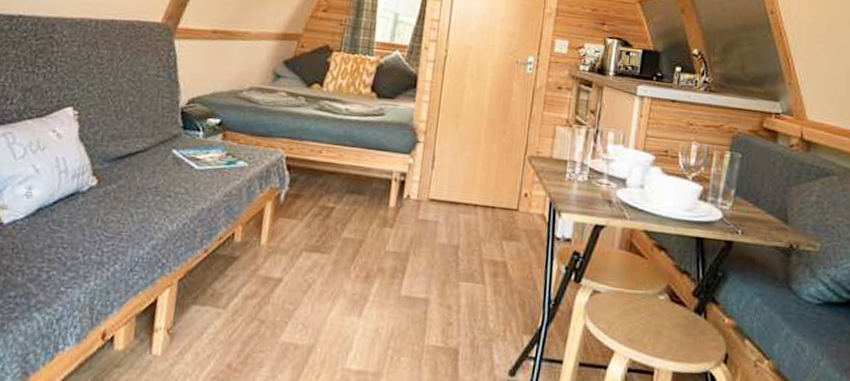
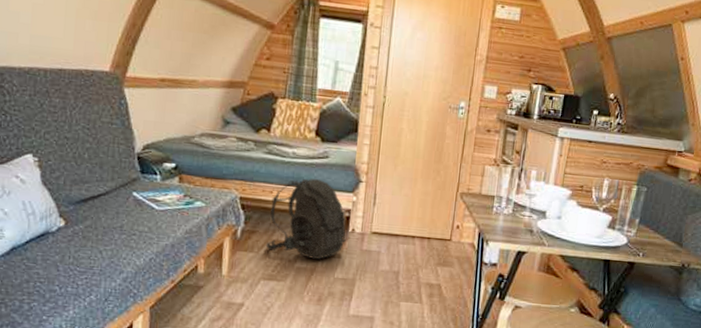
backpack: none [310,138,401,229] -> present [265,179,347,259]

